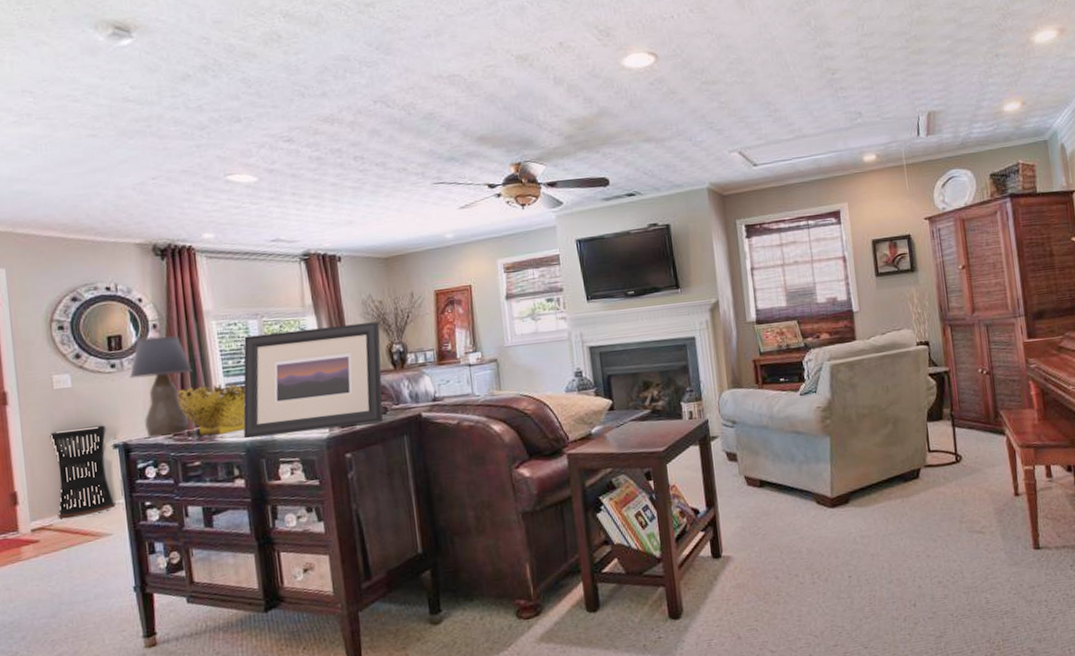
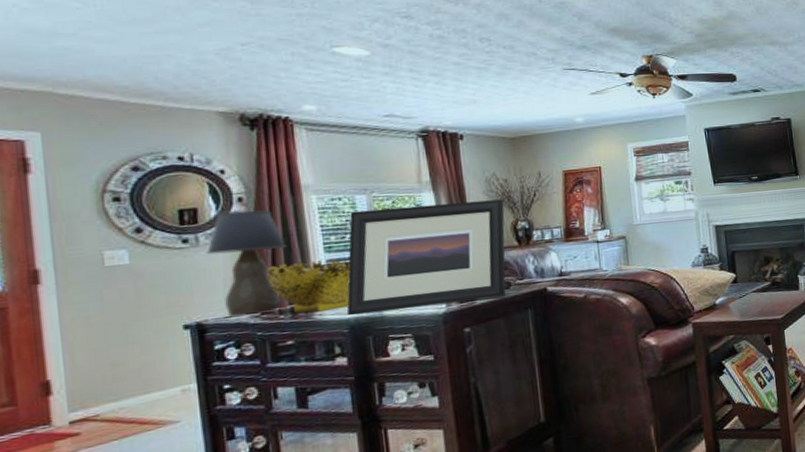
umbrella stand: present [50,425,116,520] -> none [98,304,185,409]

